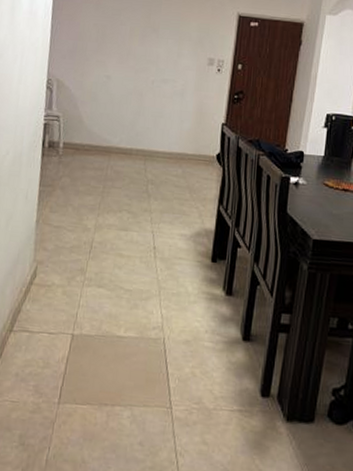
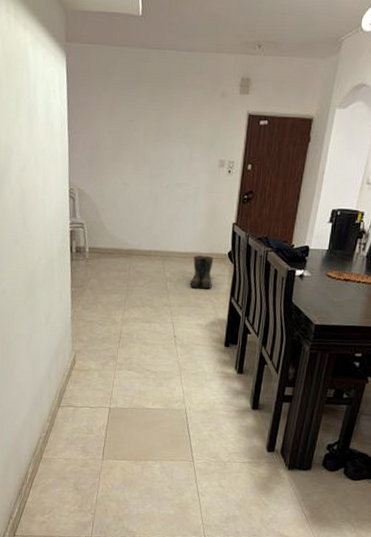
boots: none [173,156,201,195] -> present [189,255,214,289]

